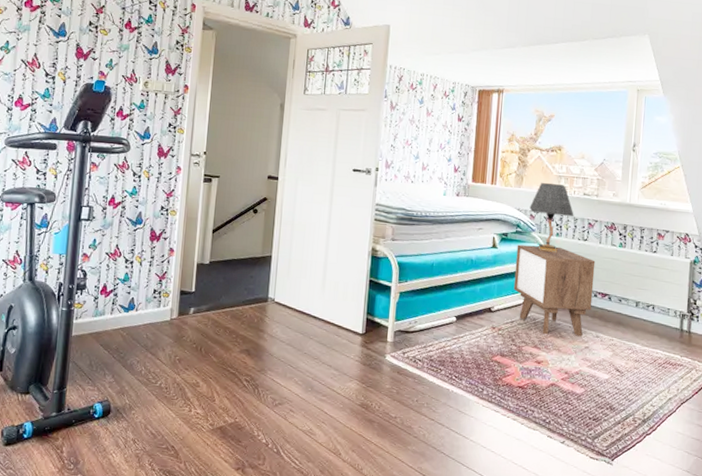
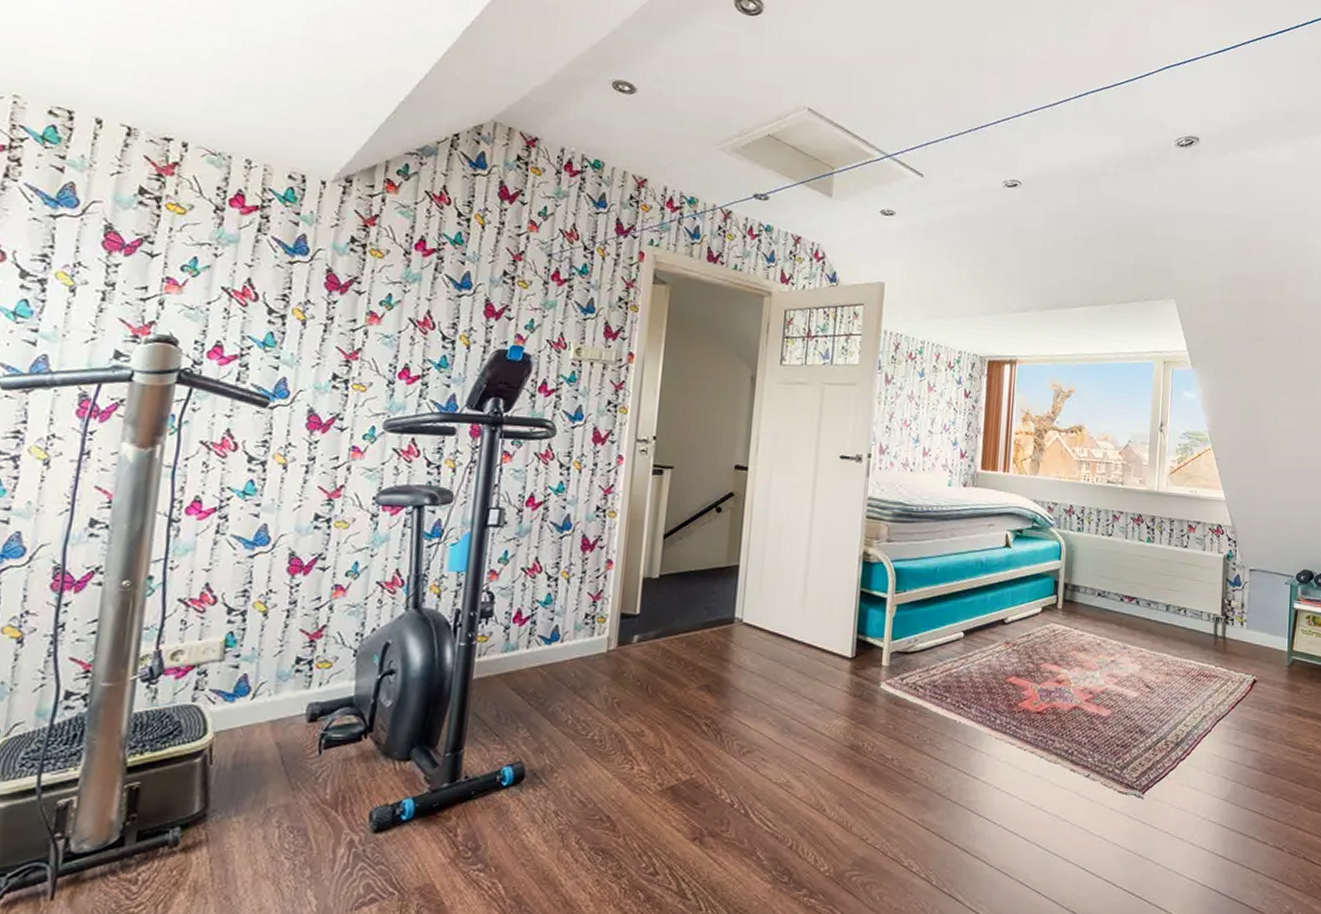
nightstand: present [513,244,596,337] -> none [1030,542,1121,649]
table lamp: present [529,182,574,252] -> none [1047,468,1097,550]

